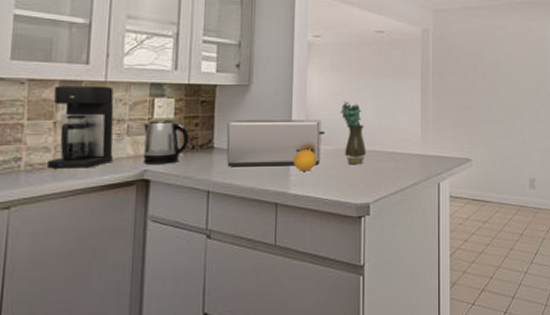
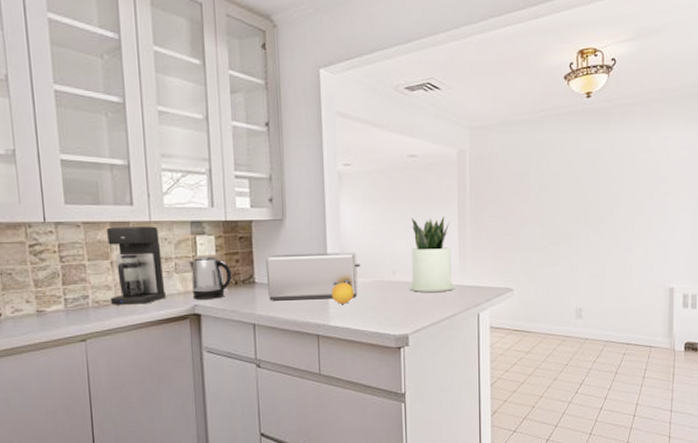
vase: present [340,101,367,165] -> none [375,232,404,297]
planter: none [371,88,418,162] -> present [408,215,457,293]

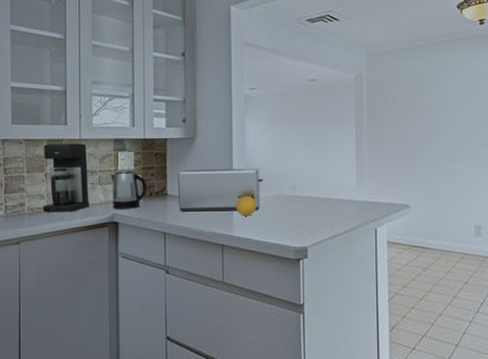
planter: present [408,215,457,293] -> none [307,135,354,208]

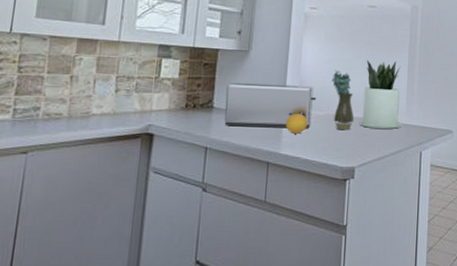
coffee maker: present [42,143,89,212] -> none [61,43,126,120]
kettle: present [110,170,148,209] -> none [148,78,192,120]
vase: none [277,149,303,211] -> present [331,69,355,131]
planter: none [307,135,354,208] -> present [358,60,403,130]

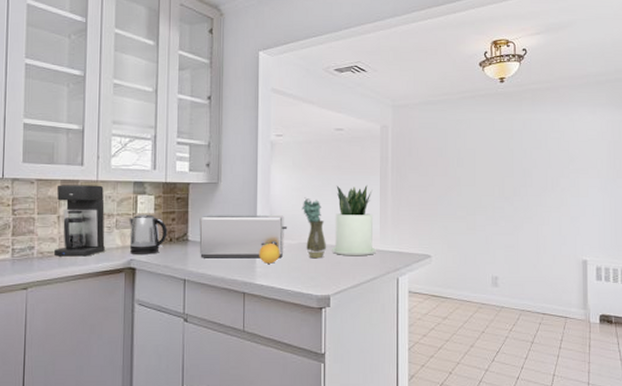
coffee maker: none [61,43,126,120] -> present [53,185,105,257]
kettle: none [148,78,192,120] -> present [129,214,168,254]

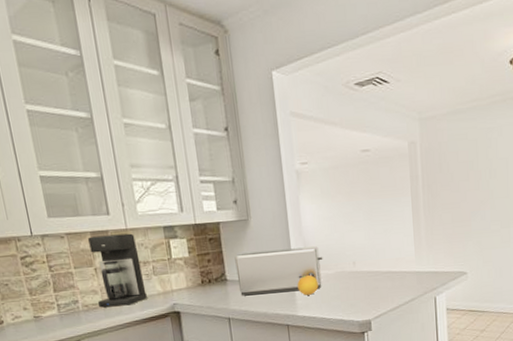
kettle: present [129,214,168,254] -> none [165,258,206,299]
vase: present [302,197,327,259] -> none [335,225,364,287]
planter: present [331,184,377,256] -> none [367,206,413,281]

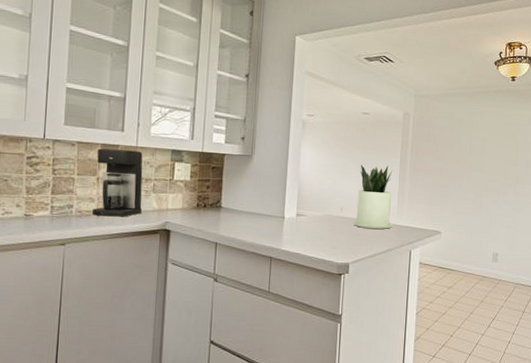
toaster: present [234,246,323,296] -> none [231,184,314,227]
fruit: present [297,274,319,296] -> none [286,213,306,232]
planter: none [367,206,413,281] -> present [352,164,394,230]

